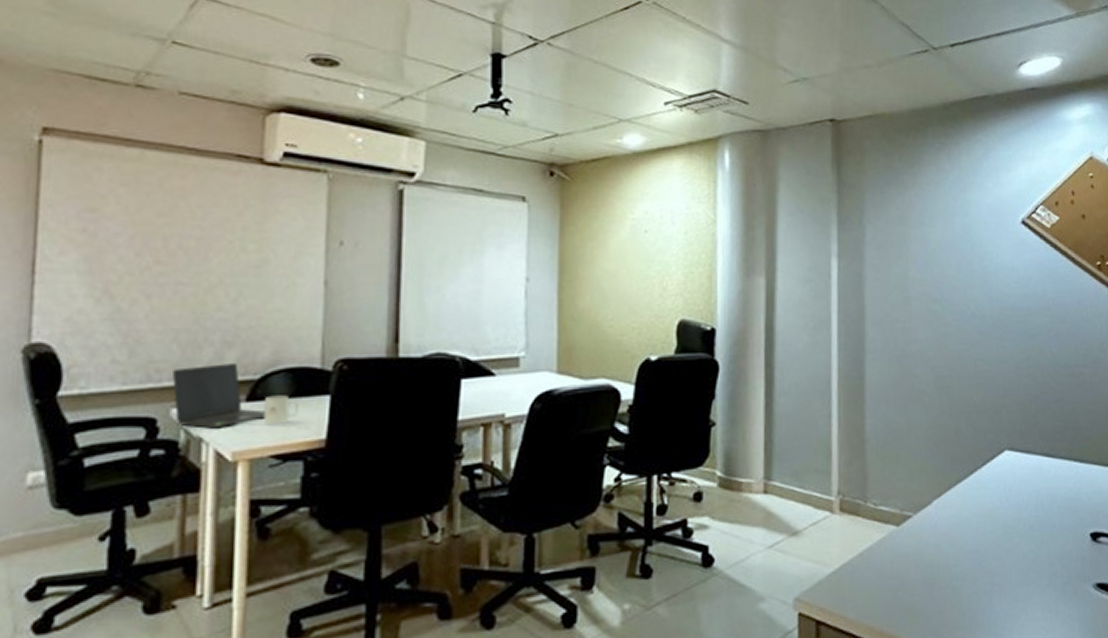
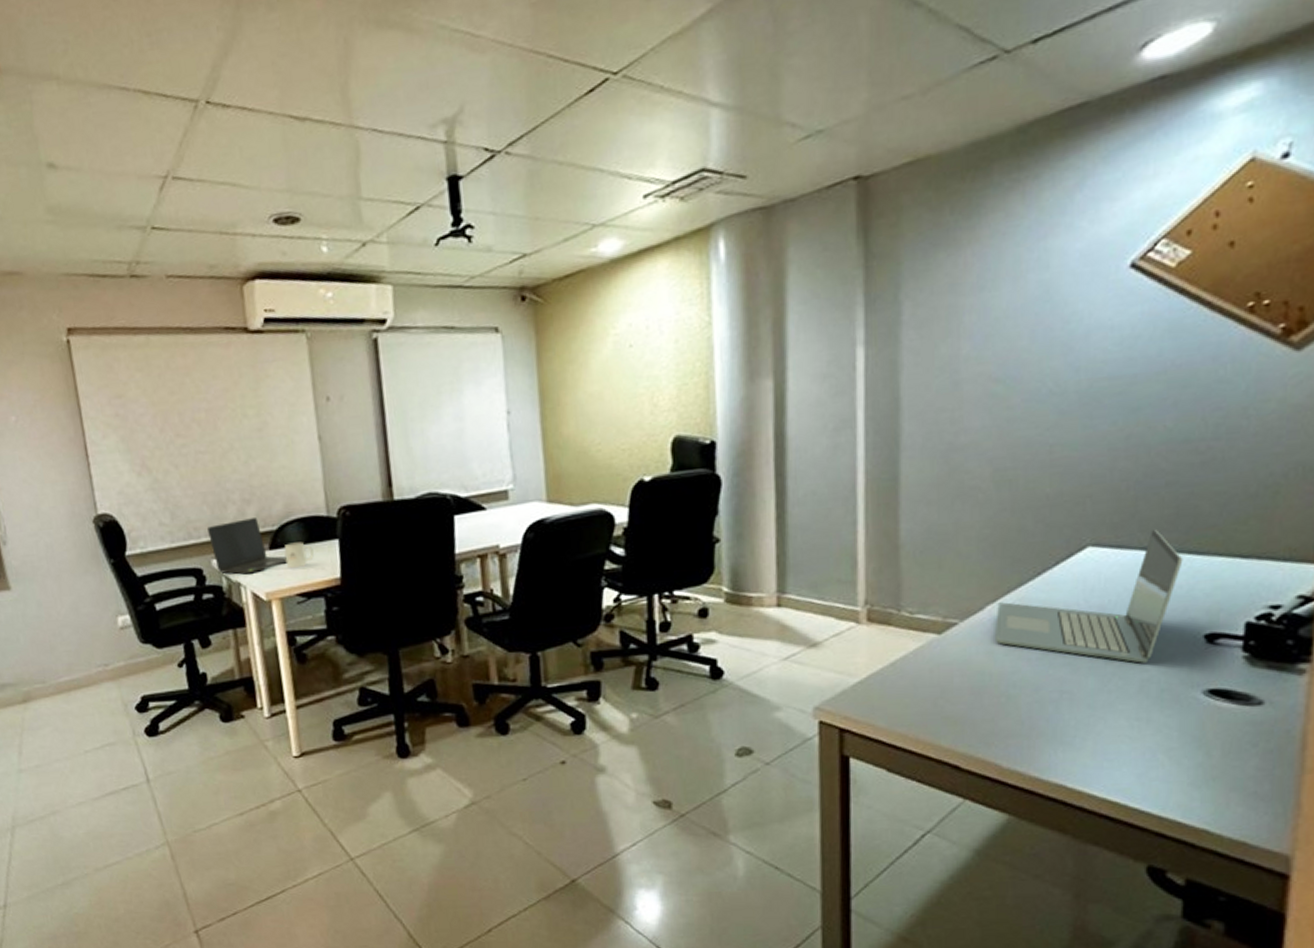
laptop: none [941,438,1071,558] -> present [995,528,1183,663]

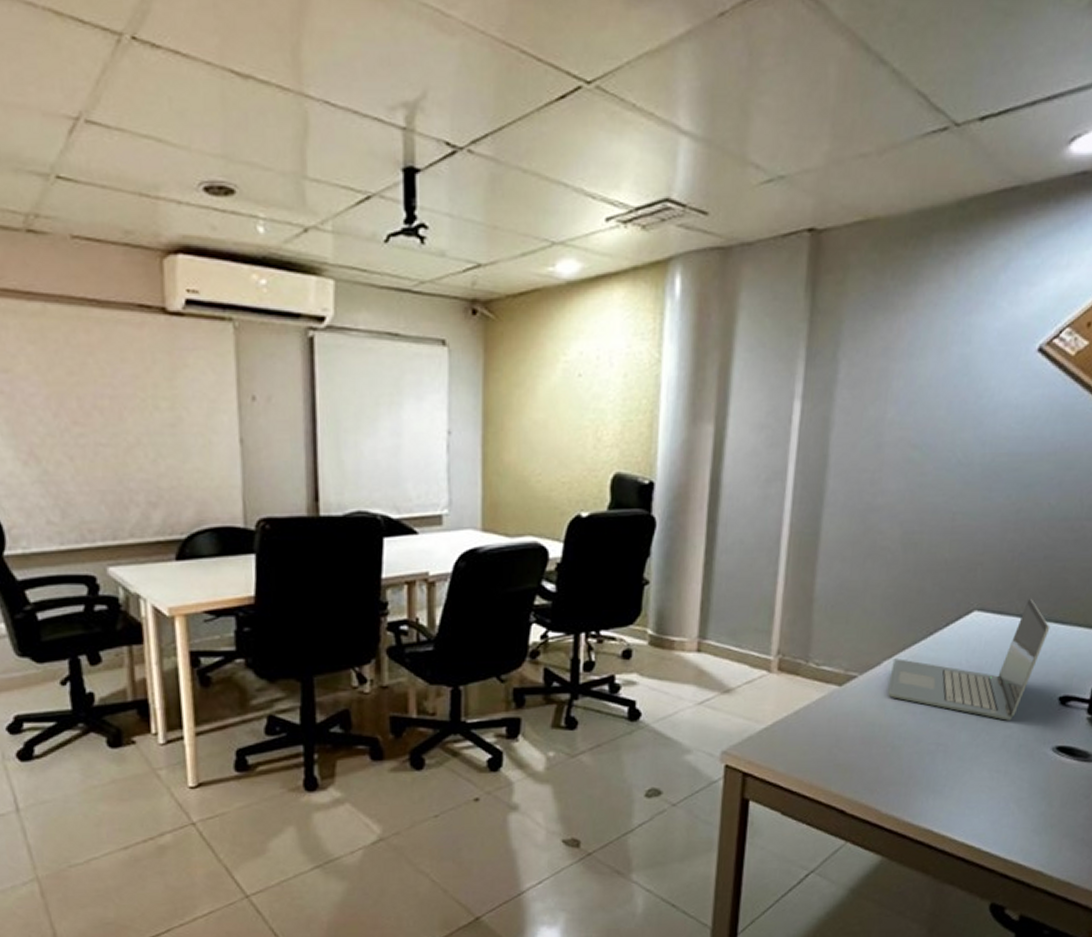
laptop: present [207,518,287,575] -> none [105,524,195,586]
mug: present [284,542,314,569] -> none [192,554,226,583]

